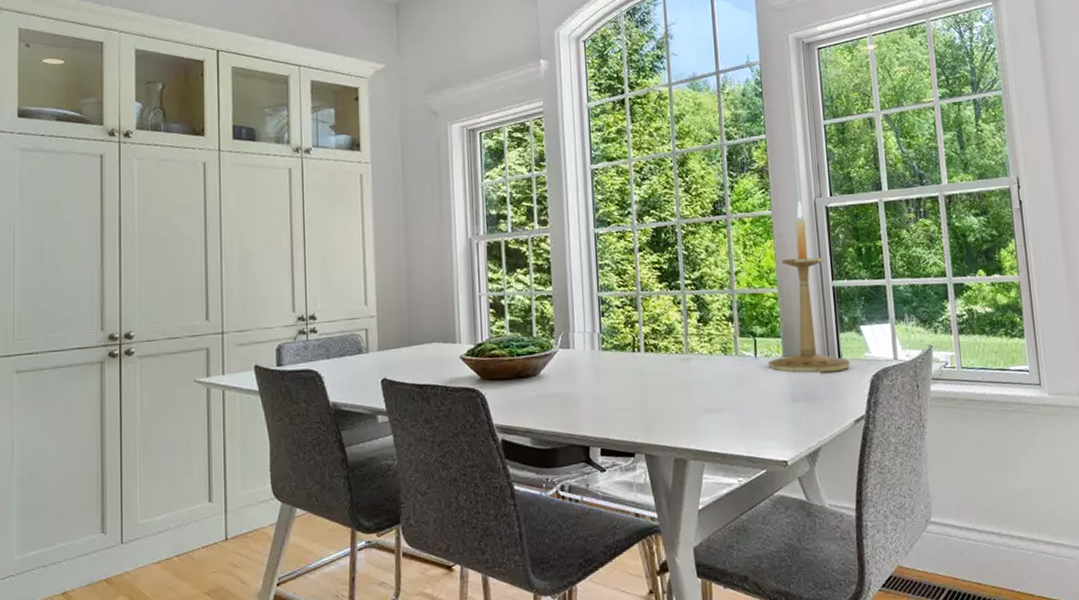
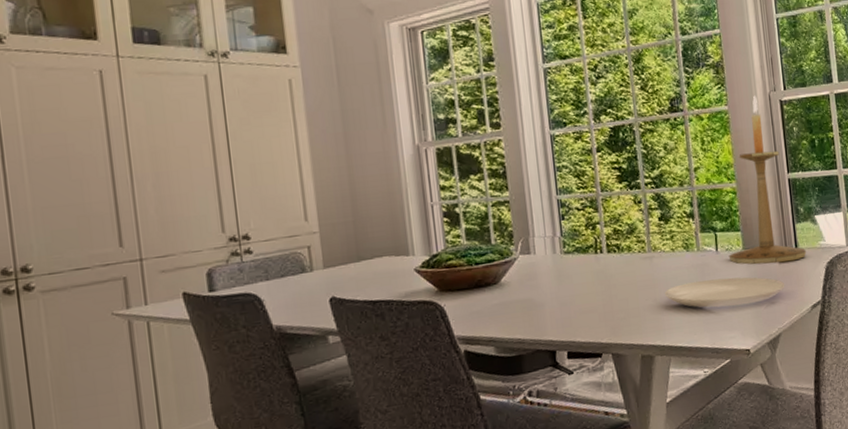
plate: none [700,384,827,416] -> present [664,277,785,308]

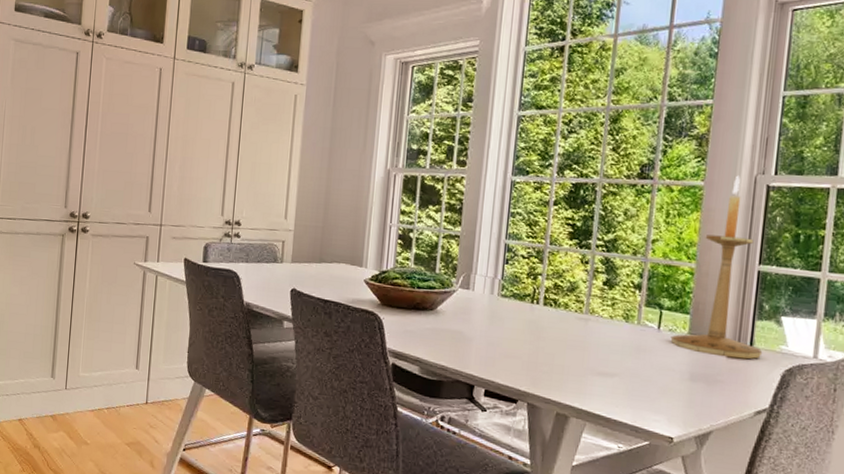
plate: present [664,277,785,308] -> none [593,353,729,393]

